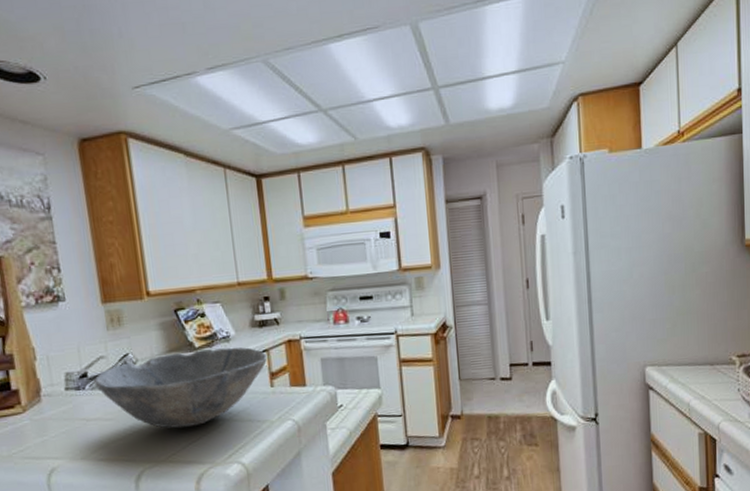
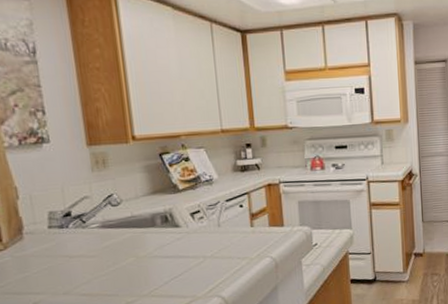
bowl: present [94,347,268,429] -> none [78,189,248,265]

